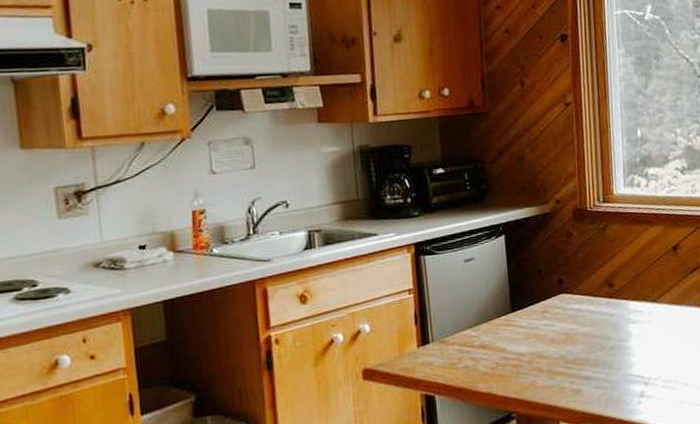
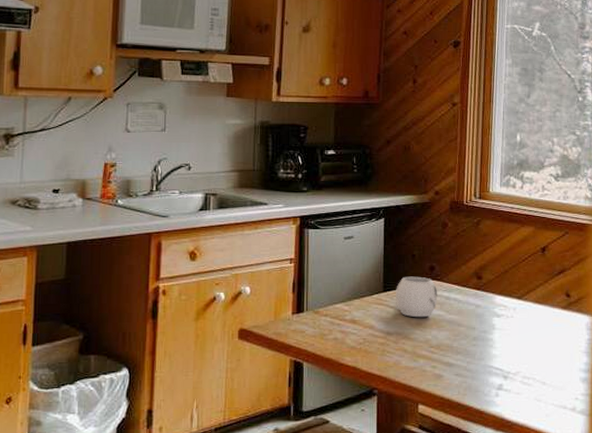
mug: none [524,291,570,335] -> present [396,276,438,318]

